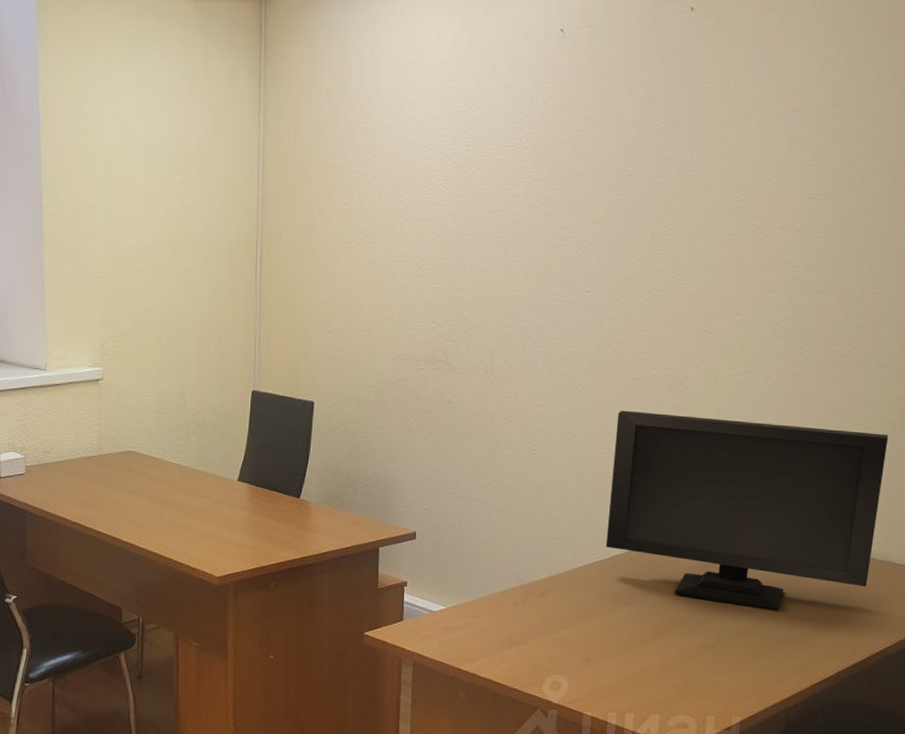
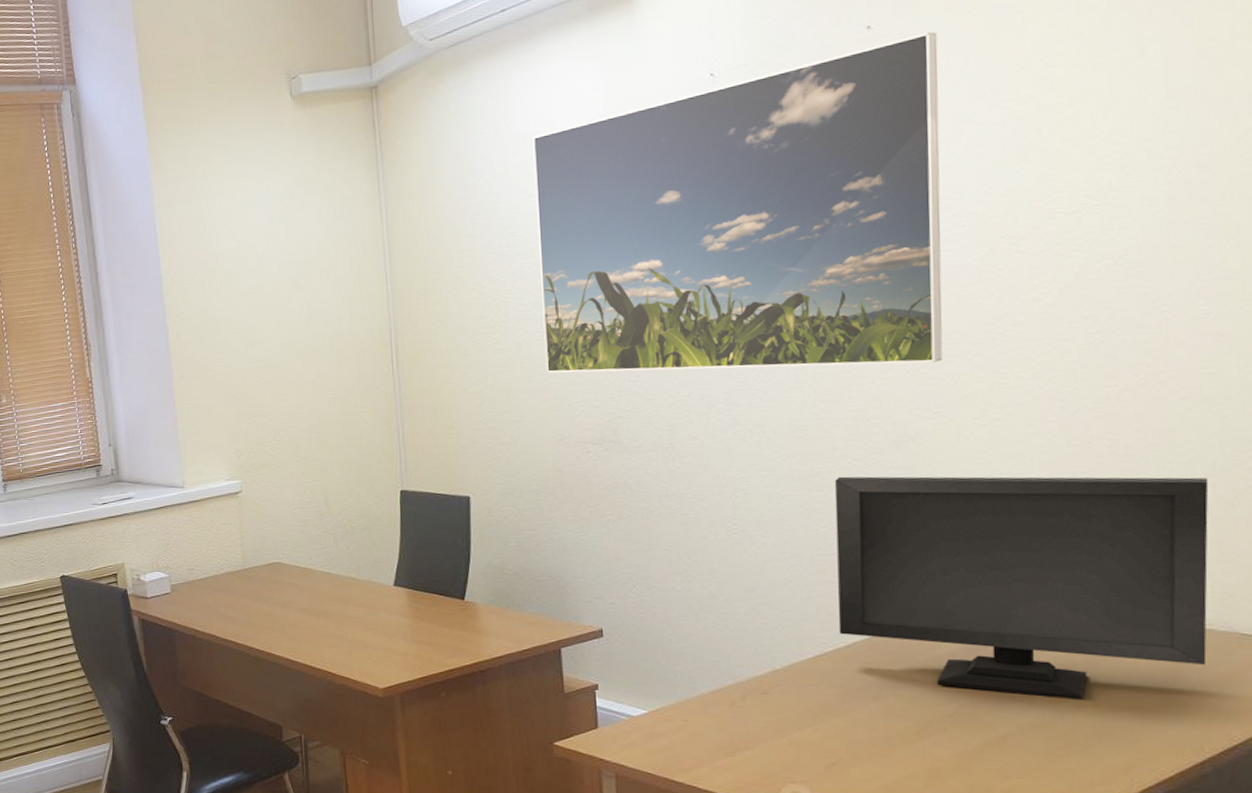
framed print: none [392,21,744,317] -> present [533,31,943,373]

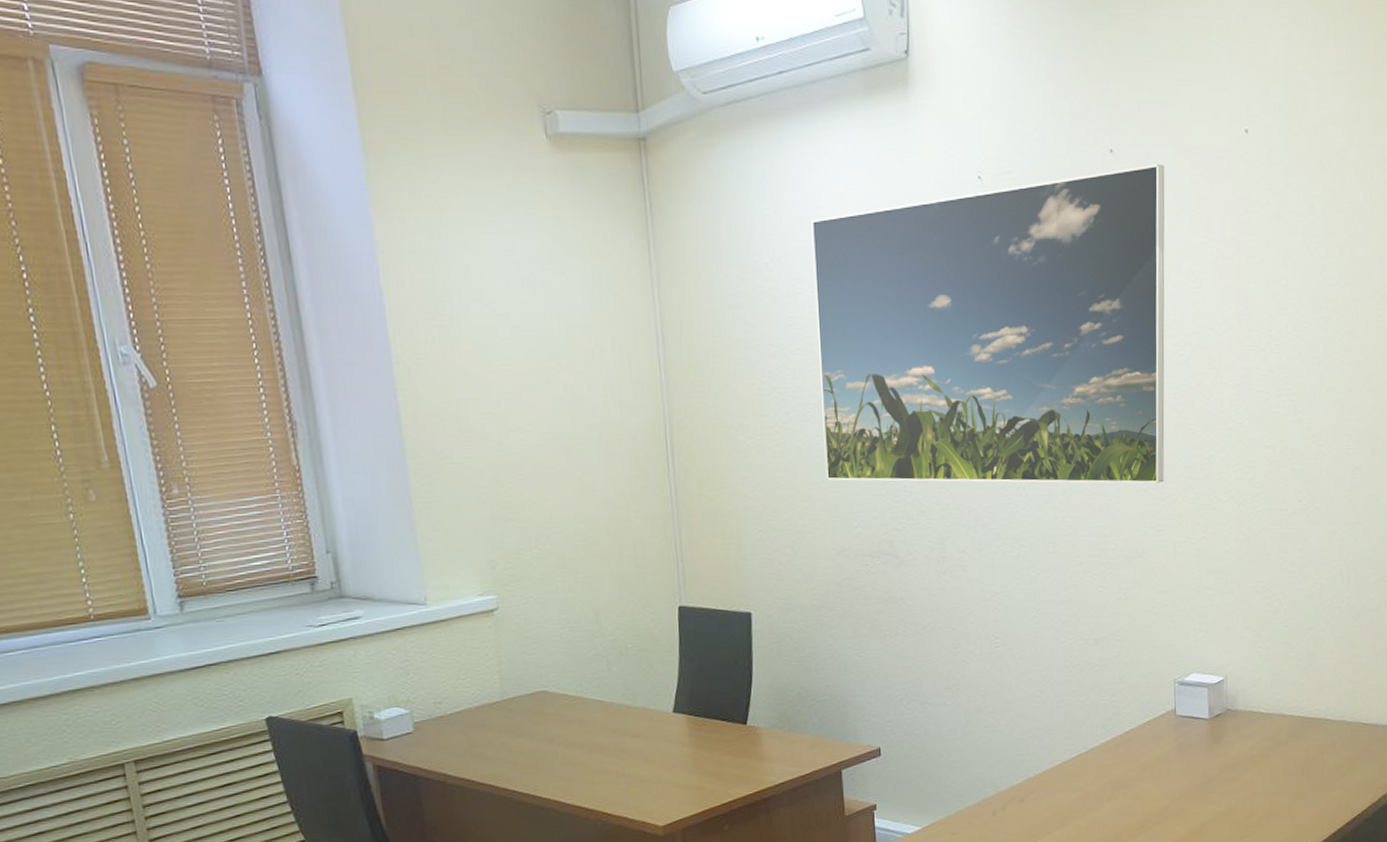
computer monitor: present [834,476,1209,701] -> none [1079,590,1345,788]

